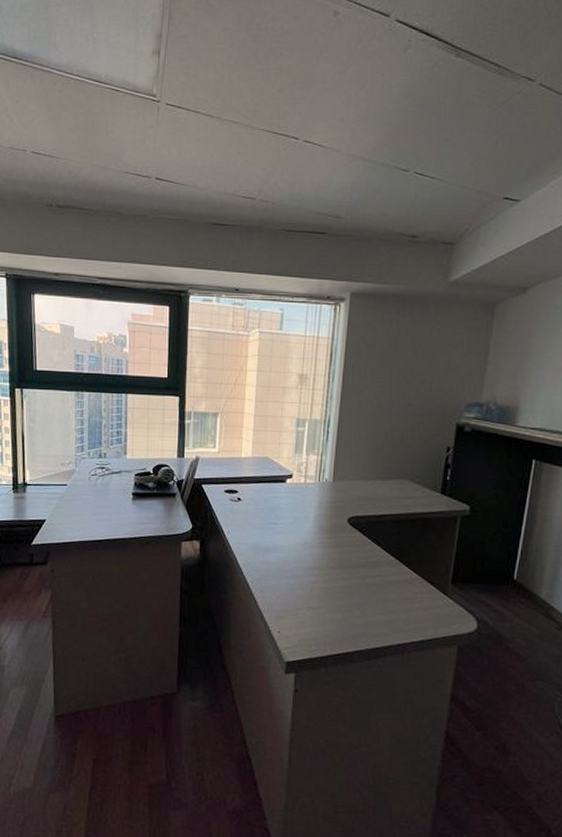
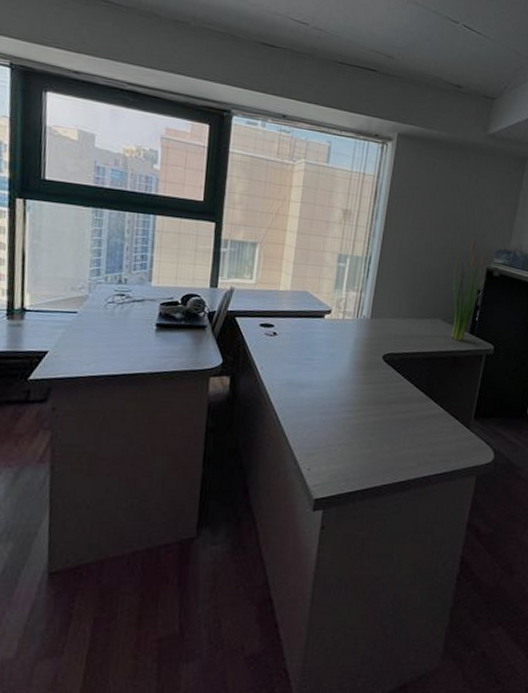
plant: none [418,391,456,502] -> present [451,236,486,341]

